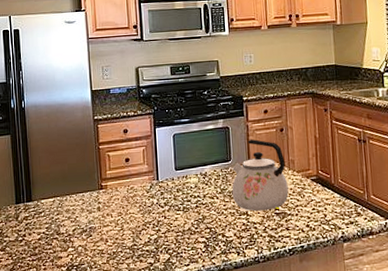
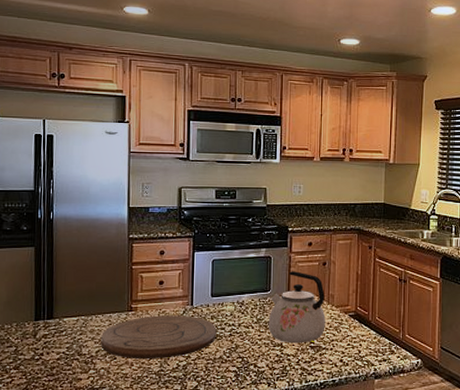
cutting board: none [76,190,184,235] -> present [101,315,217,358]

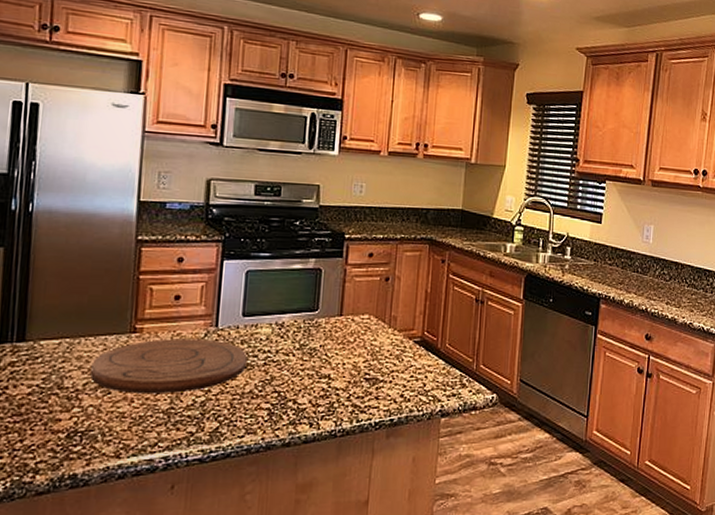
kettle: present [268,271,326,343] -> none [313,287,386,375]

